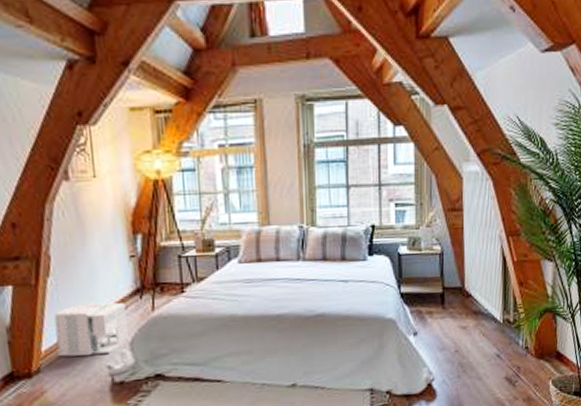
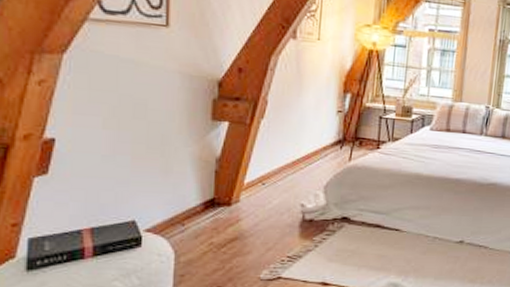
architectural model: present [54,302,128,357] -> none [259,146,326,193]

